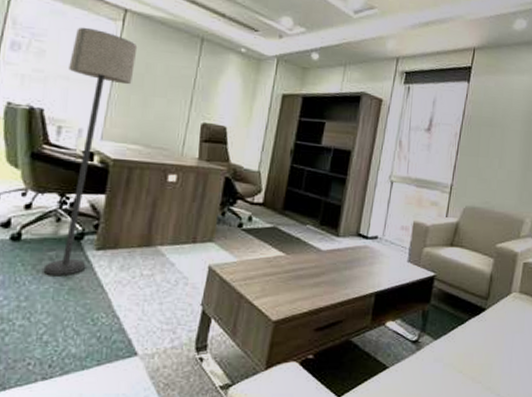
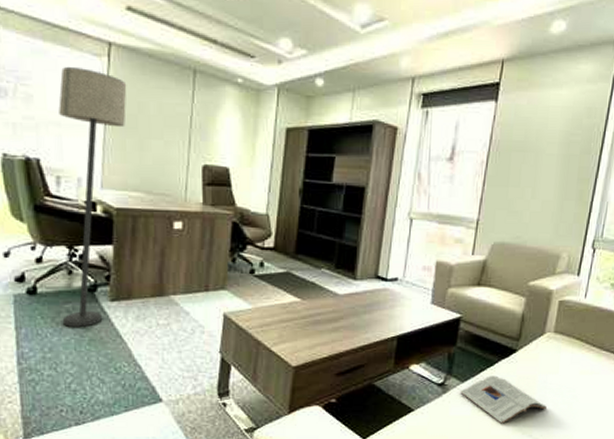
magazine: none [433,333,513,382] -> present [460,375,547,424]

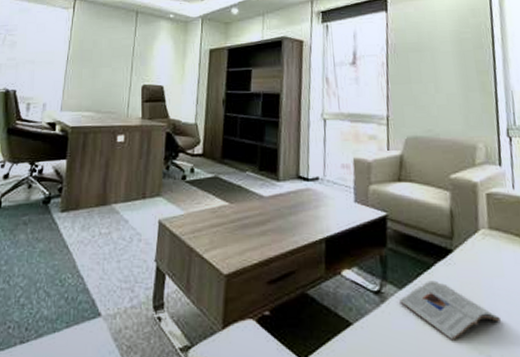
lamp: present [58,66,127,327] -> none [19,18,86,239]

